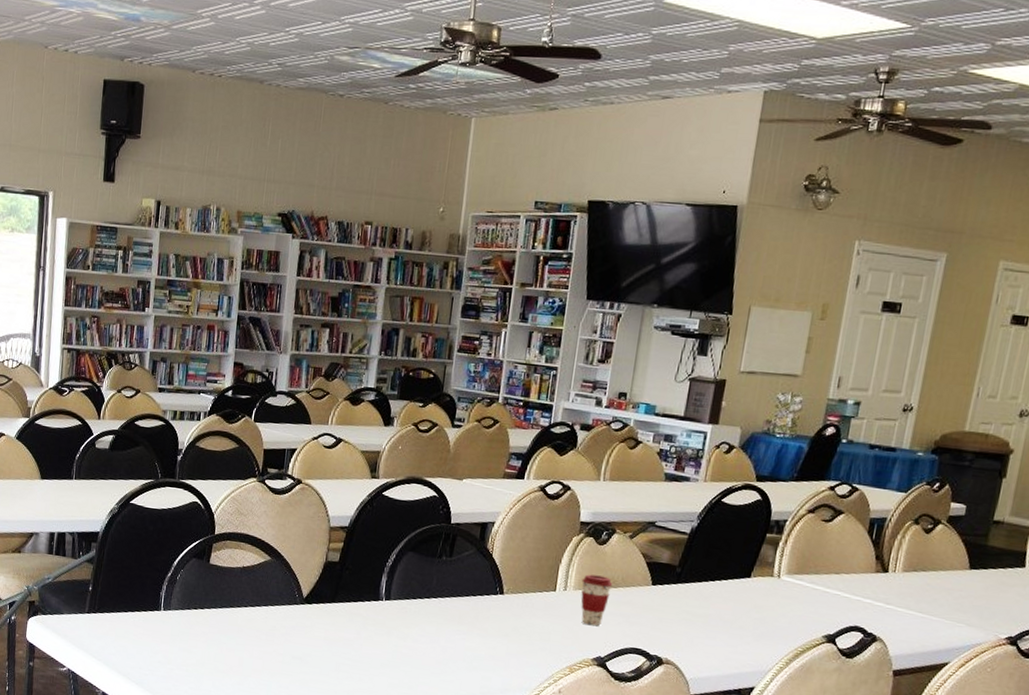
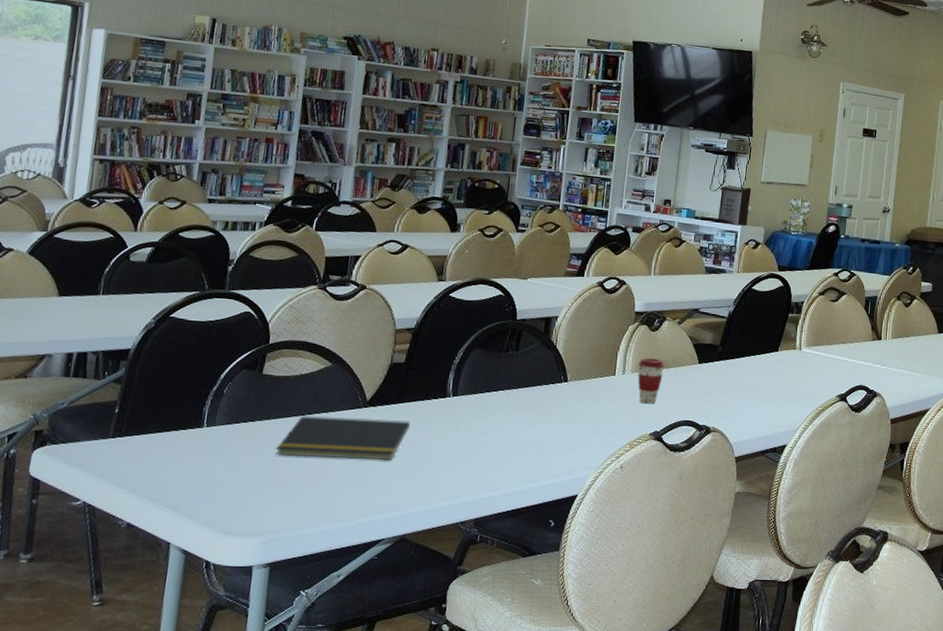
notepad: none [223,607,344,659] -> present [276,416,410,460]

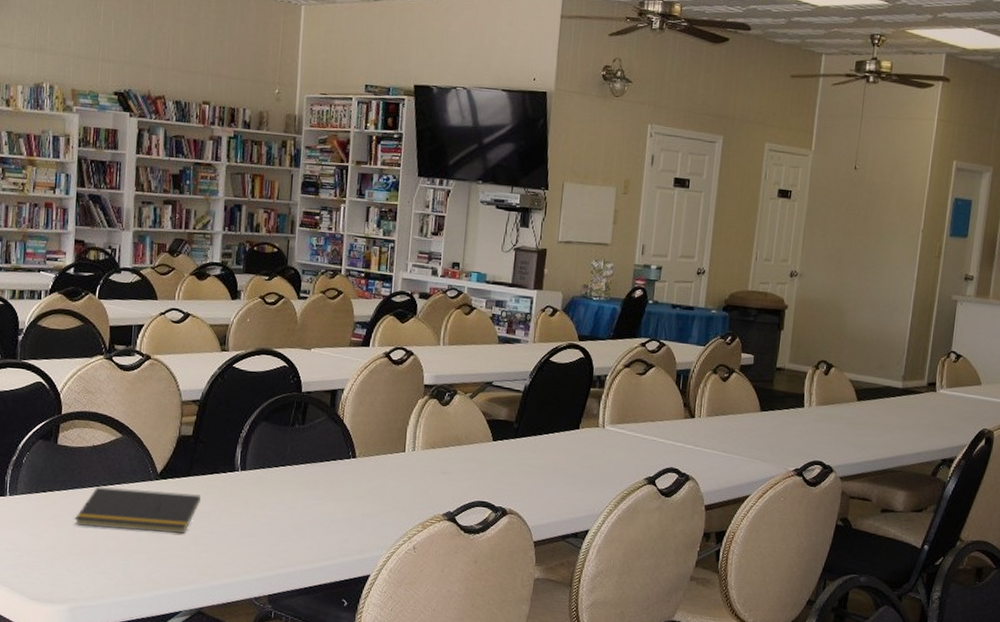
coffee cup: present [637,358,665,404] -> none [428,434,457,483]

